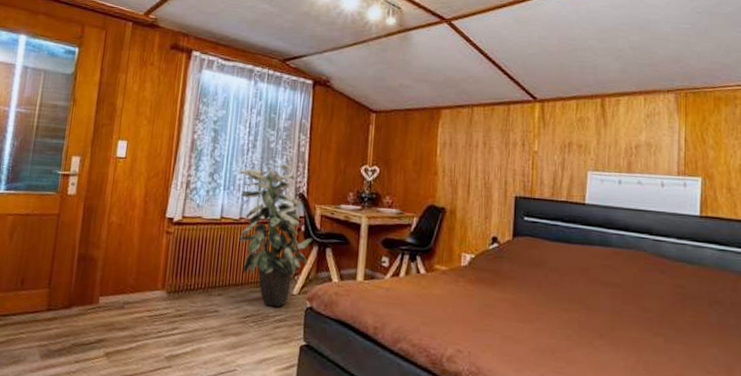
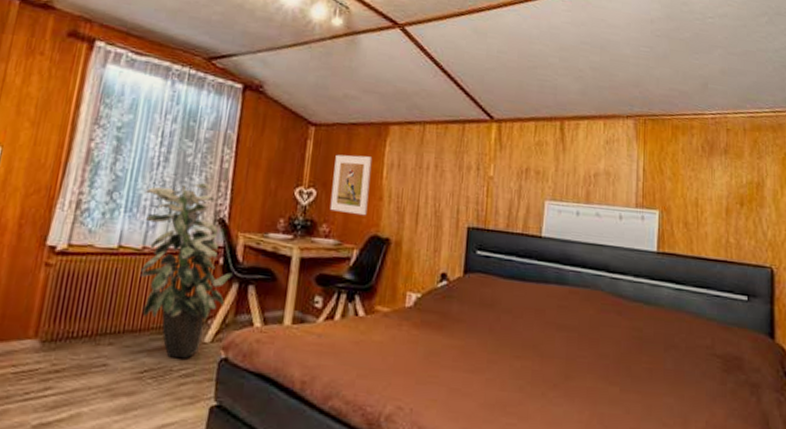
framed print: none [391,136,427,189] -> present [329,154,373,216]

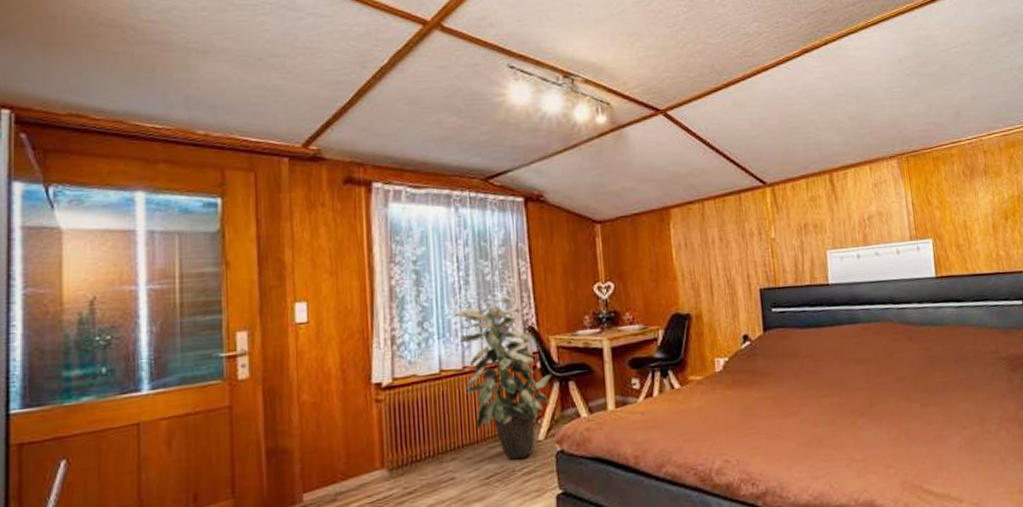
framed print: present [329,154,373,216] -> none [625,242,665,299]

